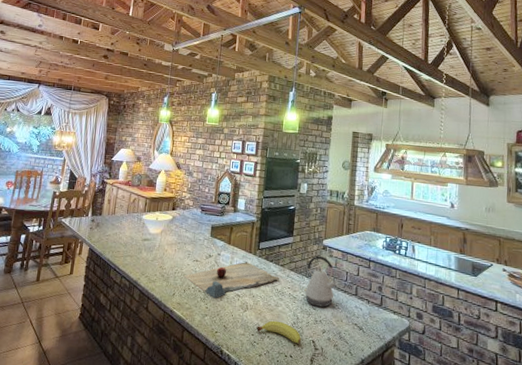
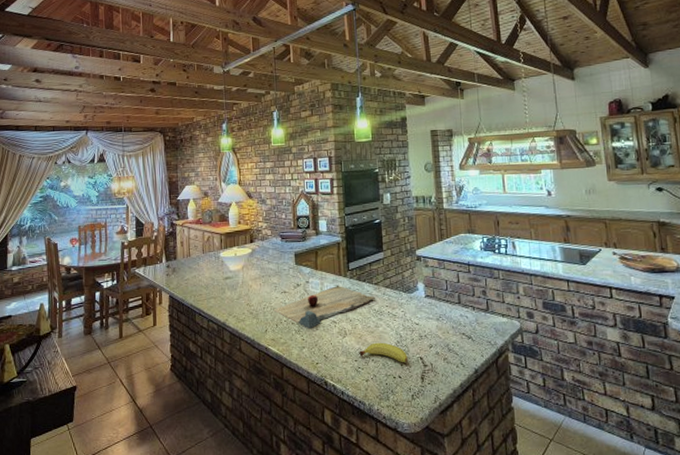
kettle: present [304,256,338,307] -> none [403,268,438,321]

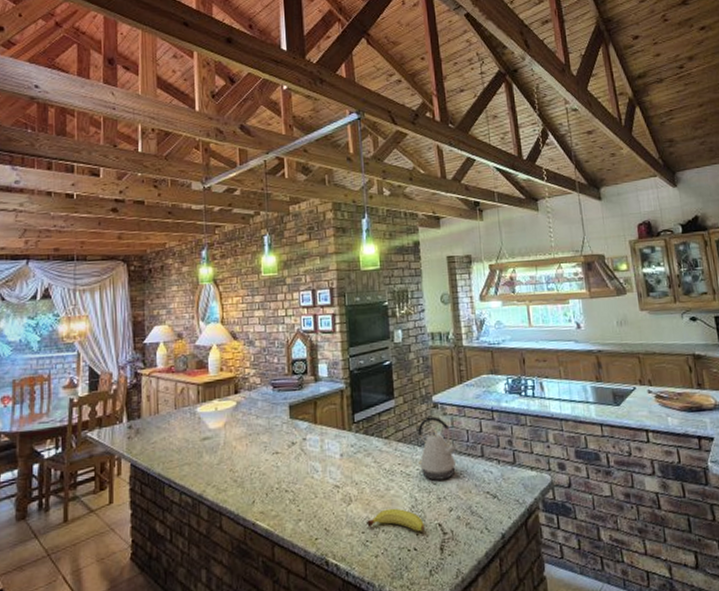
cutting board: present [274,285,376,329] -> none [264,441,387,497]
kettle: none [403,268,438,321] -> present [417,416,458,481]

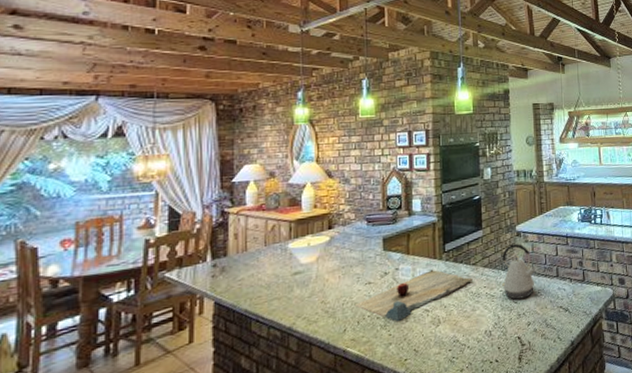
cutting board: none [264,441,387,497] -> present [356,269,474,322]
fruit: present [367,508,425,531] -> none [454,326,506,345]

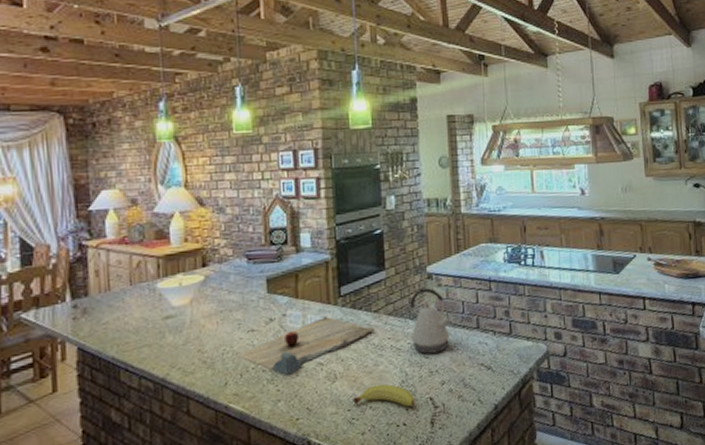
fruit: none [454,326,506,345] -> present [353,384,415,406]

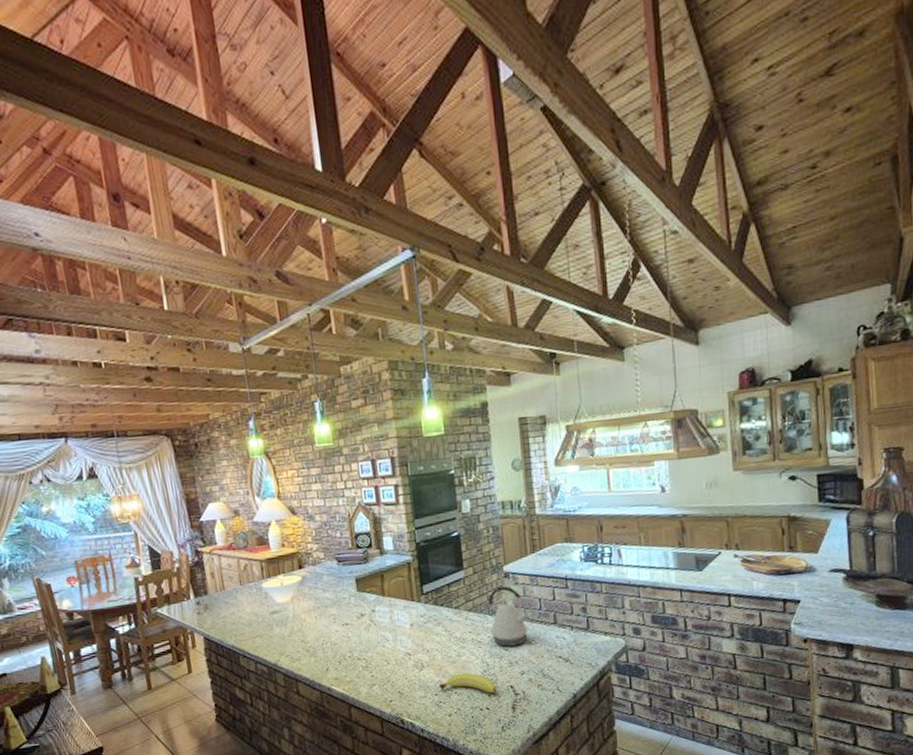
cutting board: present [237,316,376,377] -> none [335,612,457,664]

